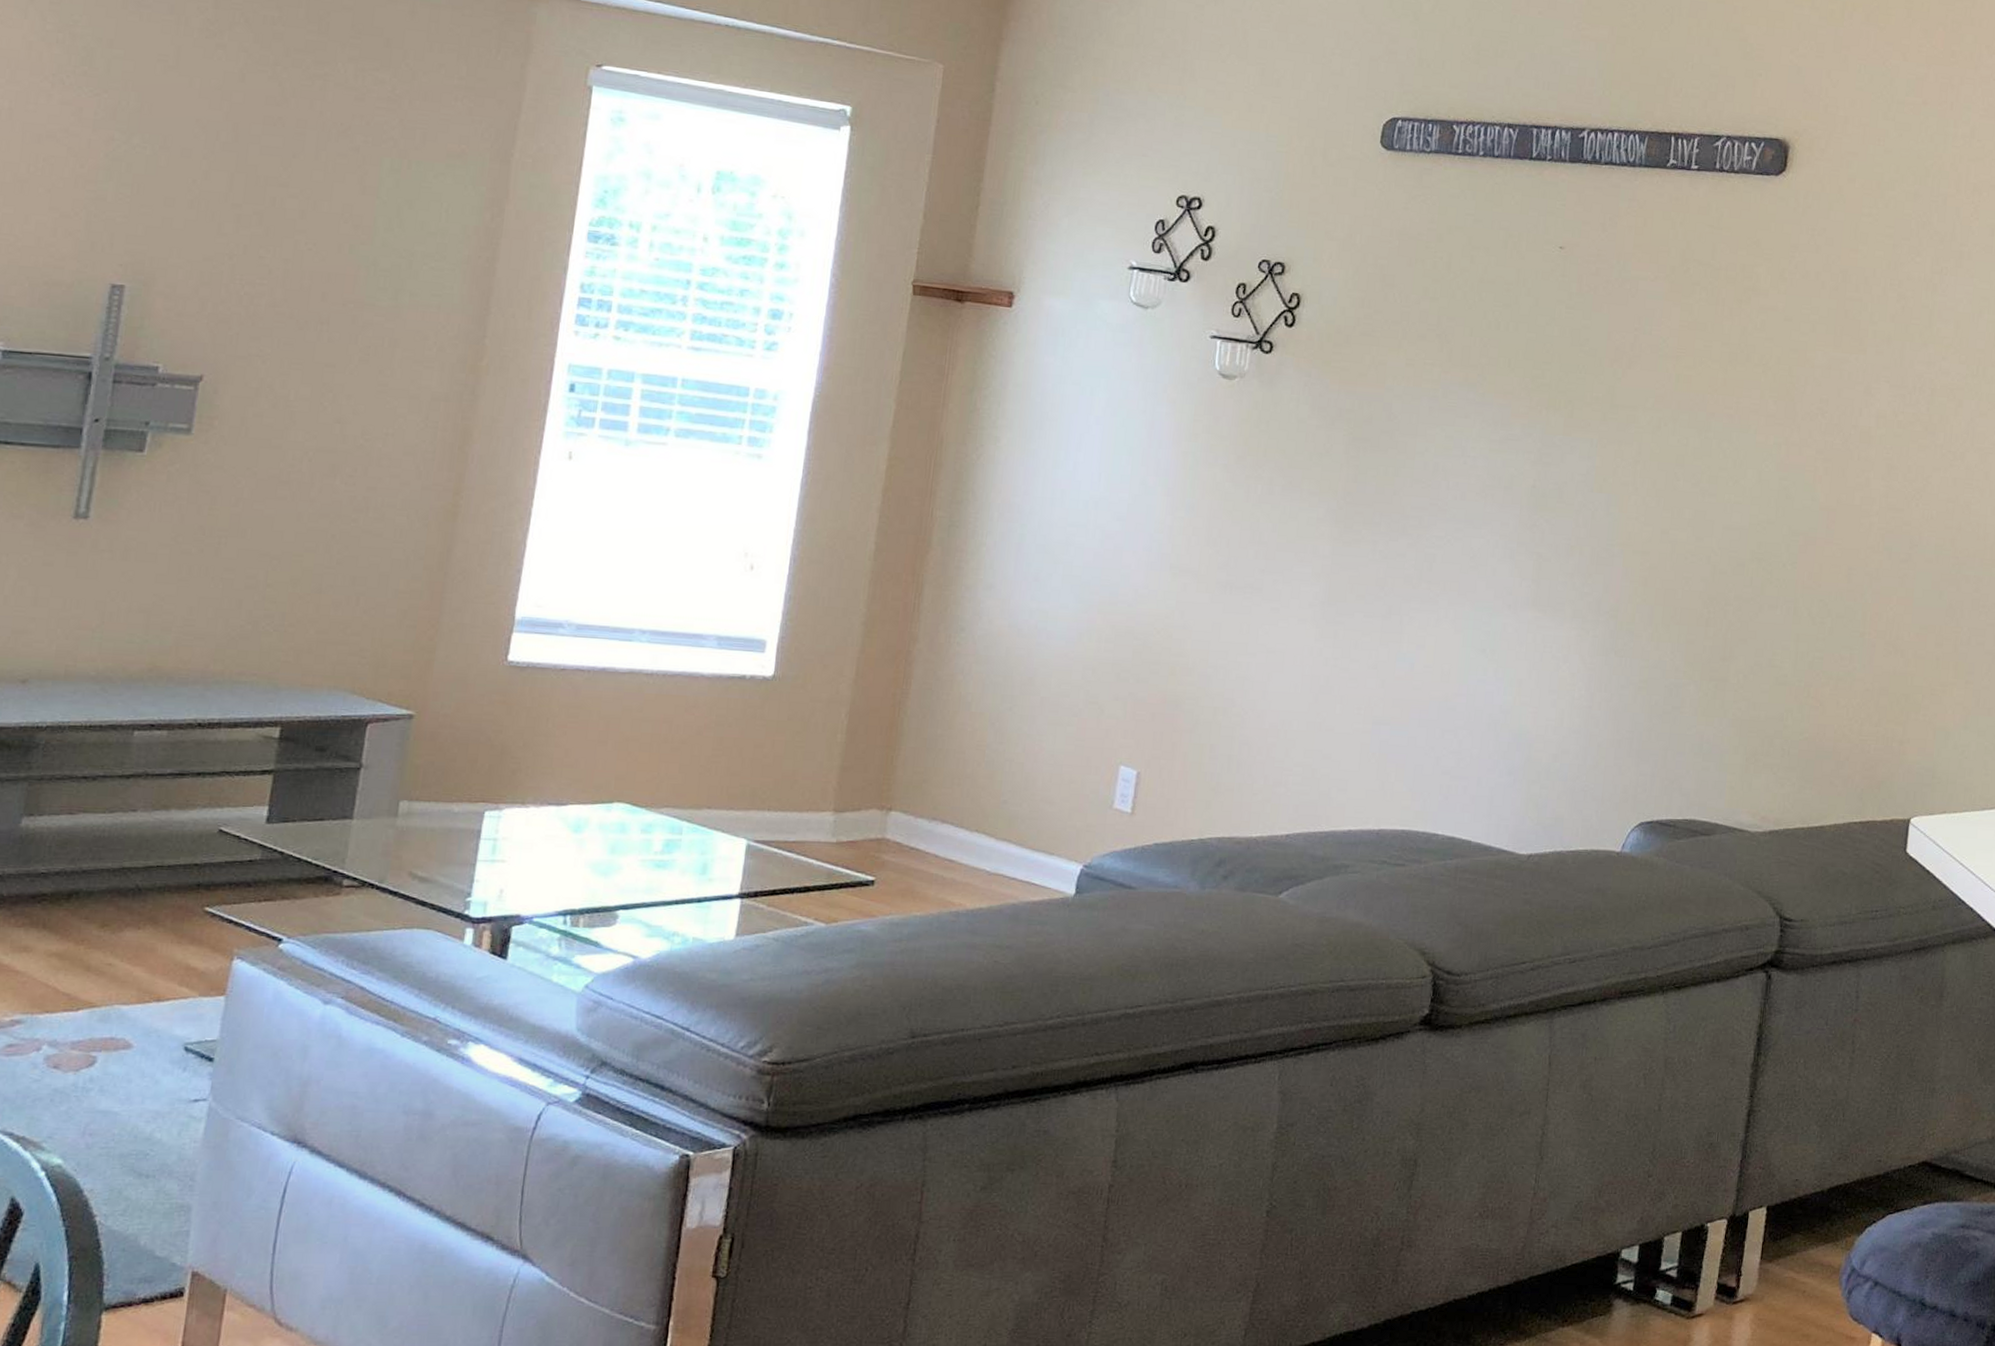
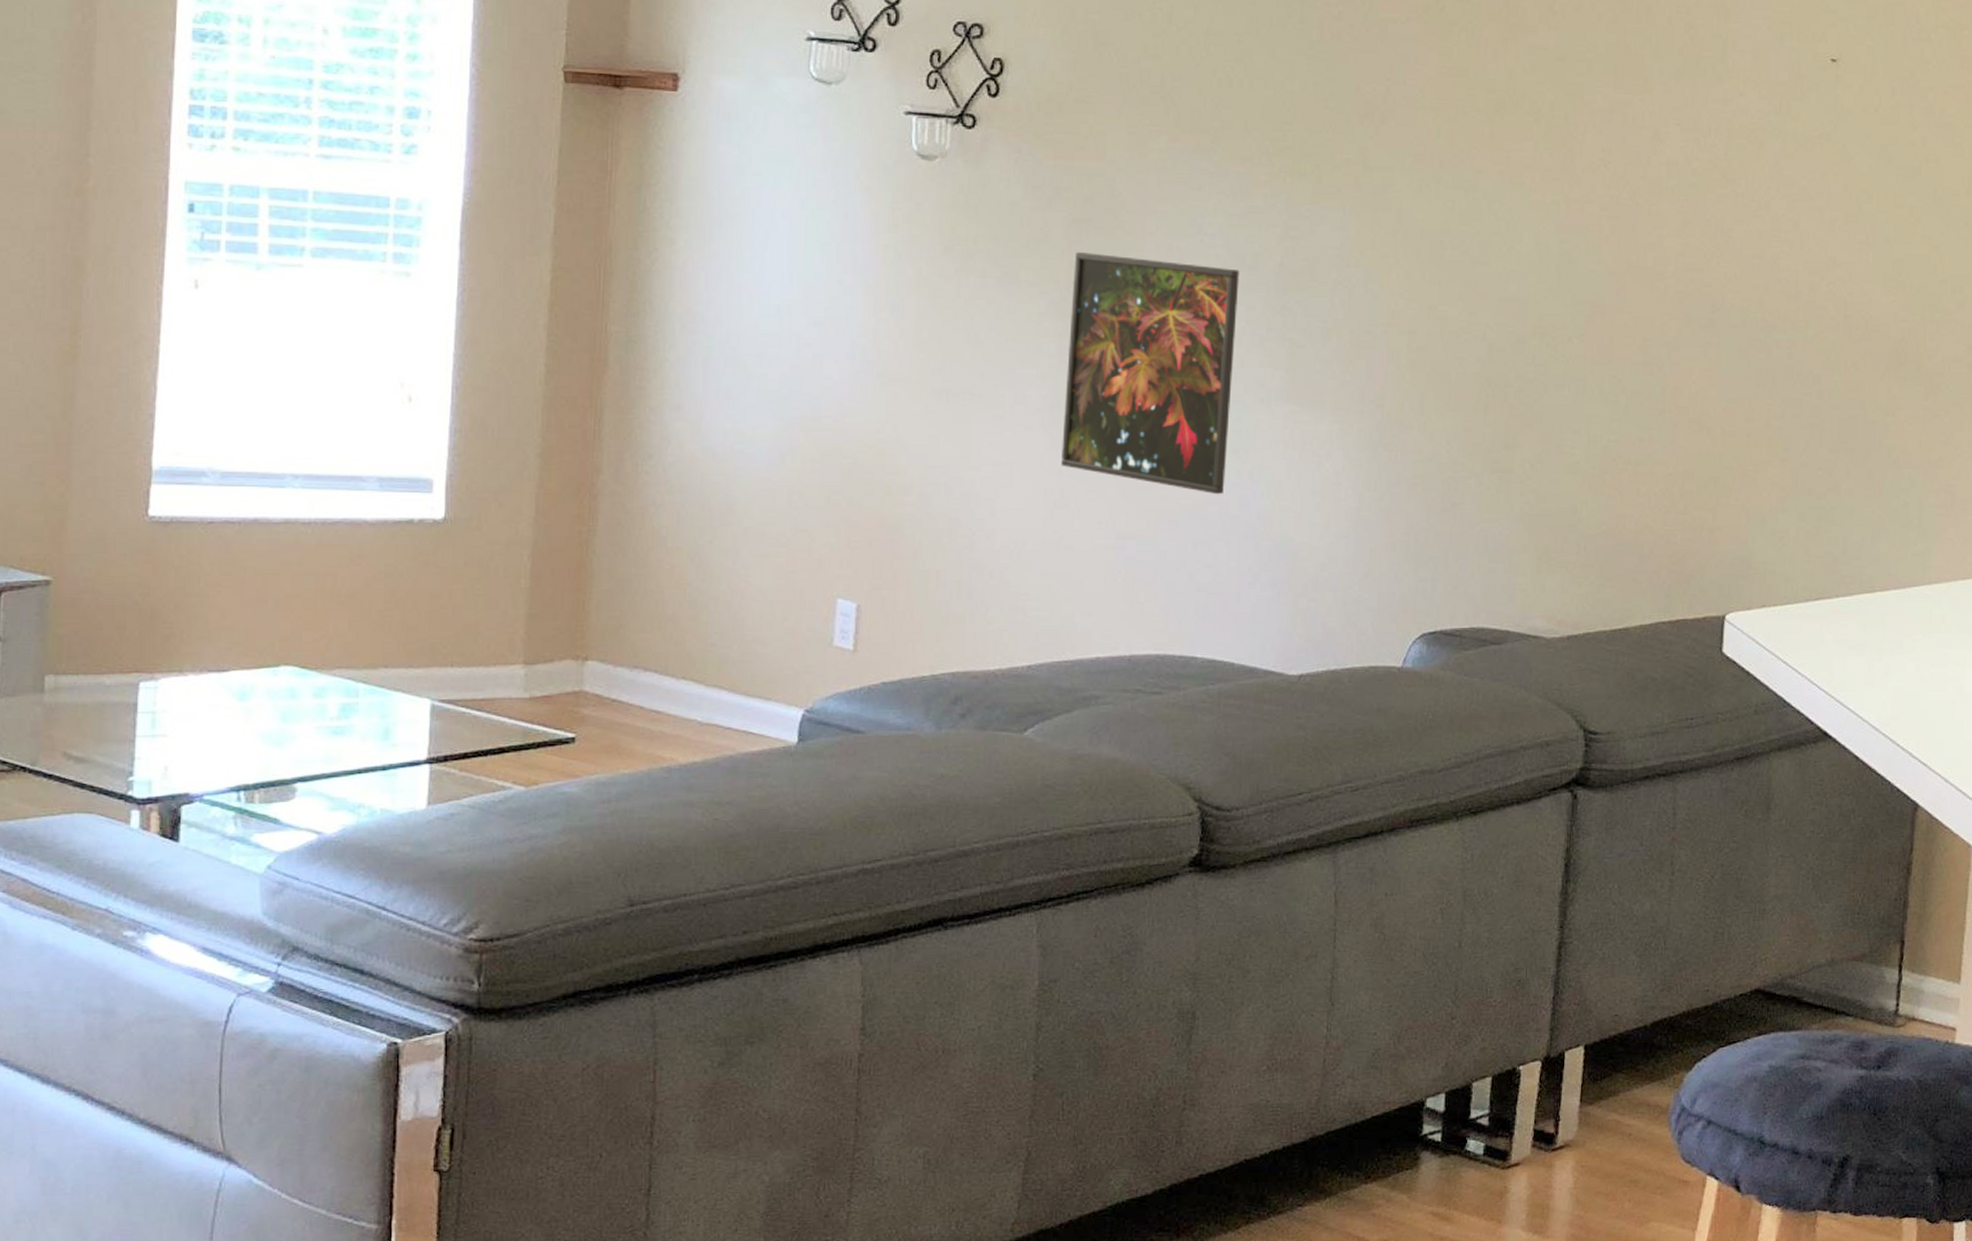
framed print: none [1328,467,1497,689] -> present [1061,252,1240,495]

